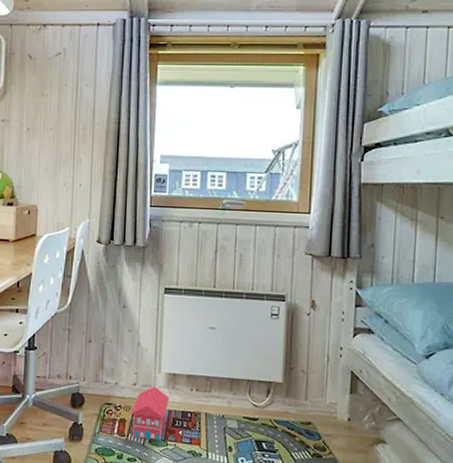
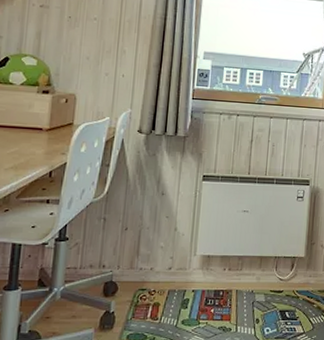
toy house: present [131,386,170,441] -> none [165,268,204,321]

